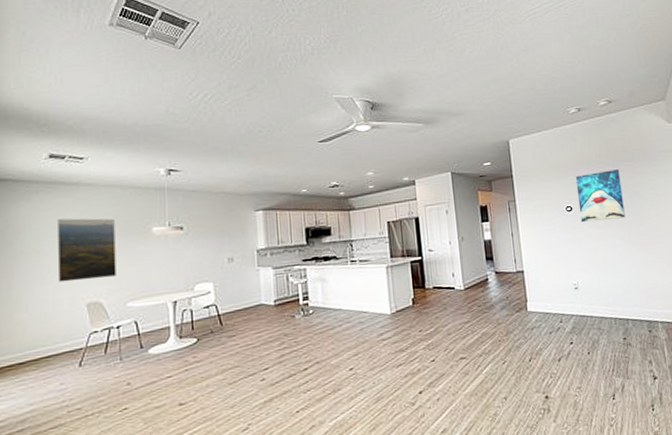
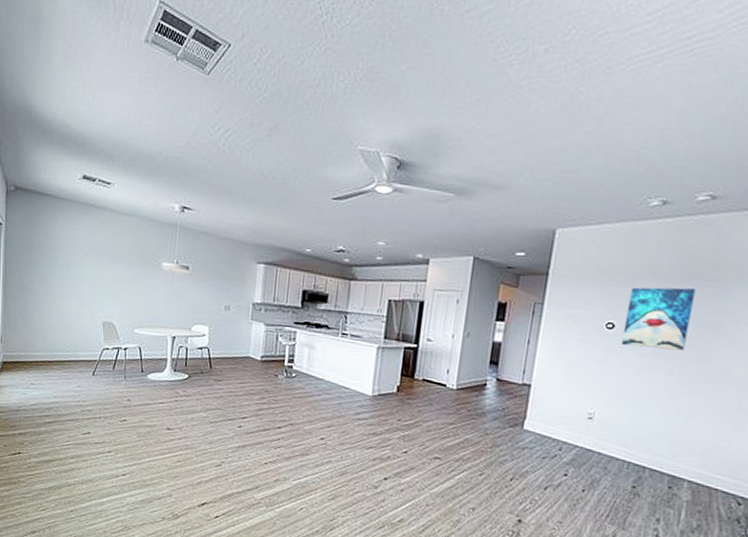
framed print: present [56,218,117,283] -> none [82,238,131,303]

